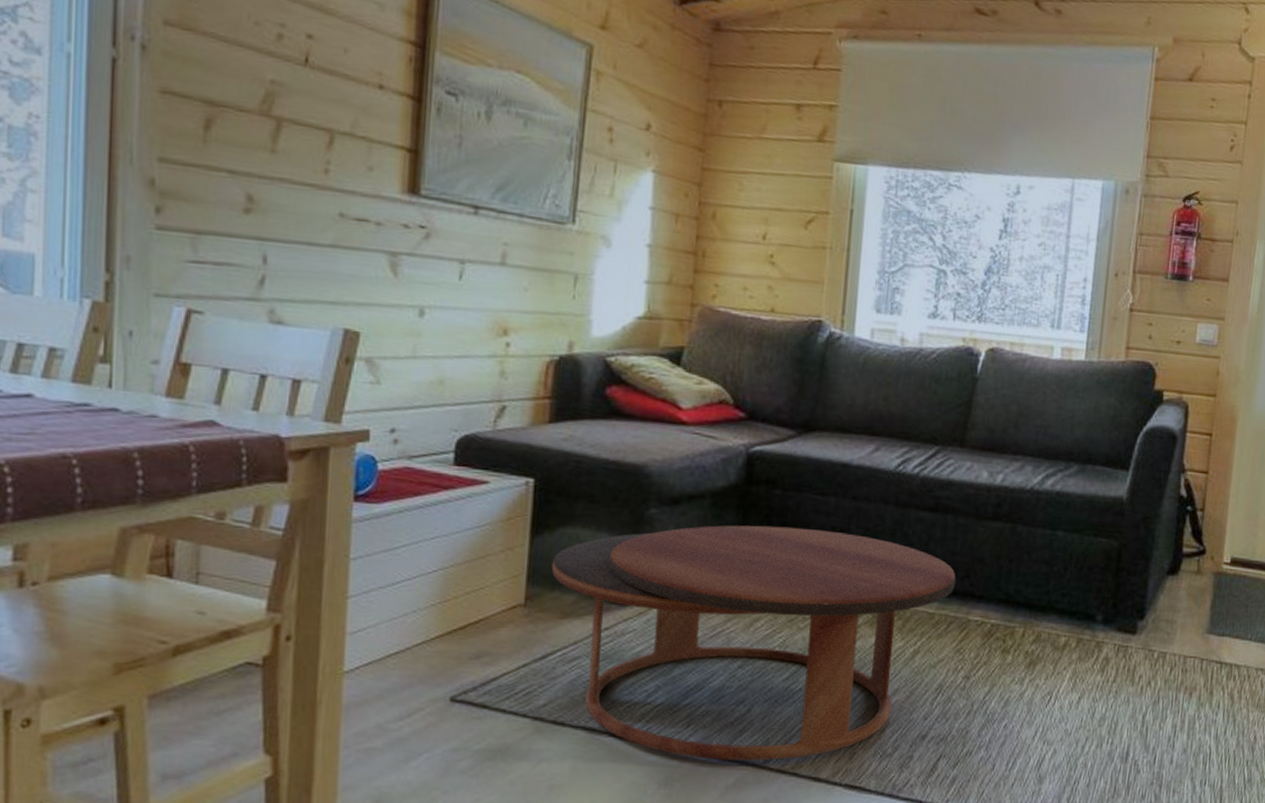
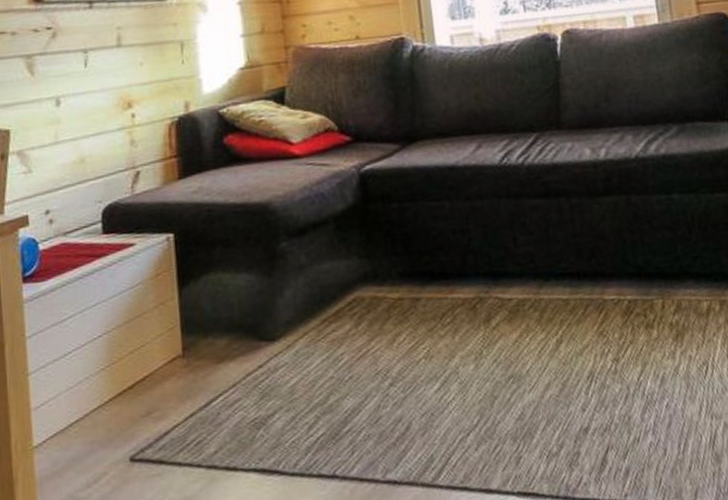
coffee table: present [551,525,957,761] -> none [201,233,584,486]

